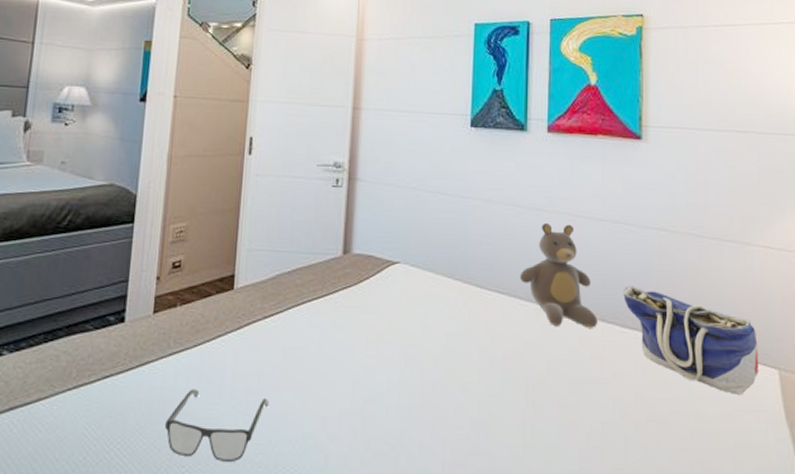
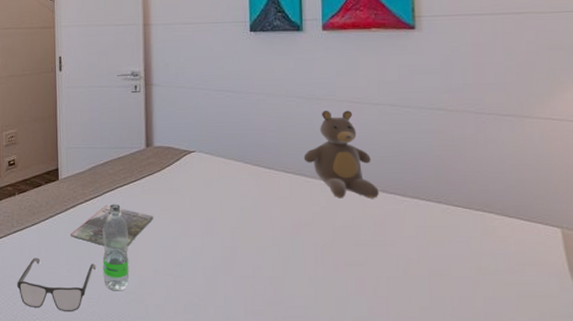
magazine: none [241,323,345,378] -> present [70,205,154,247]
bottle: none [276,322,313,435] -> present [102,203,129,291]
tote bag: present [623,285,759,394] -> none [402,160,541,251]

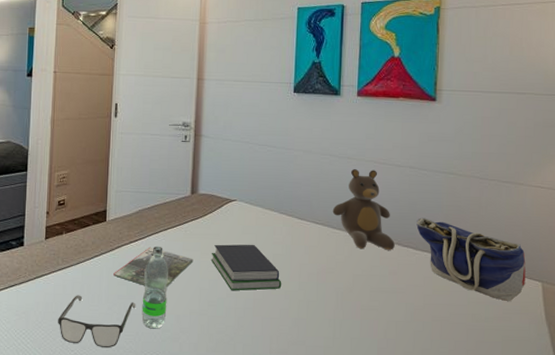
book: none [172,197,253,248] -> present [210,244,282,290]
tote bag: none [402,160,541,251] -> present [416,217,526,301]

